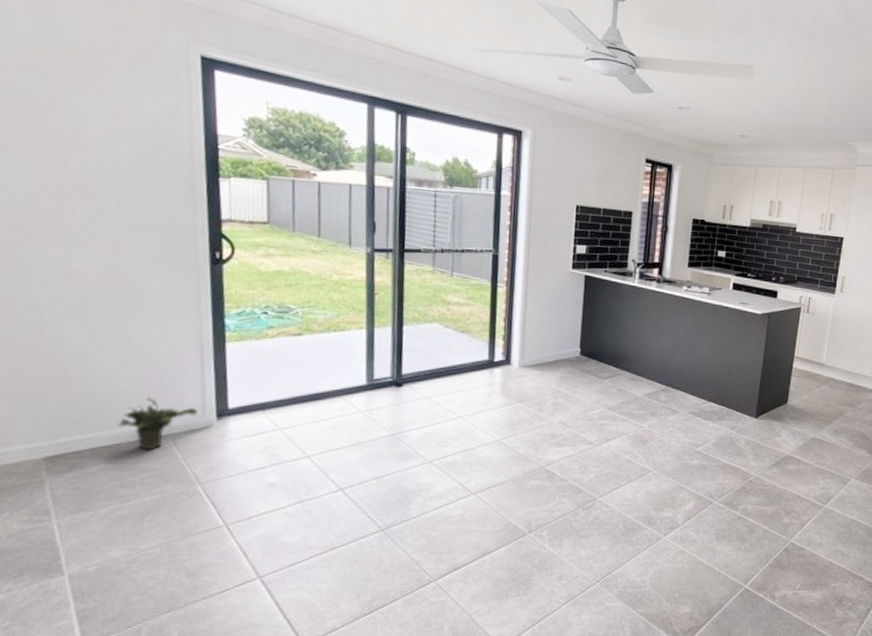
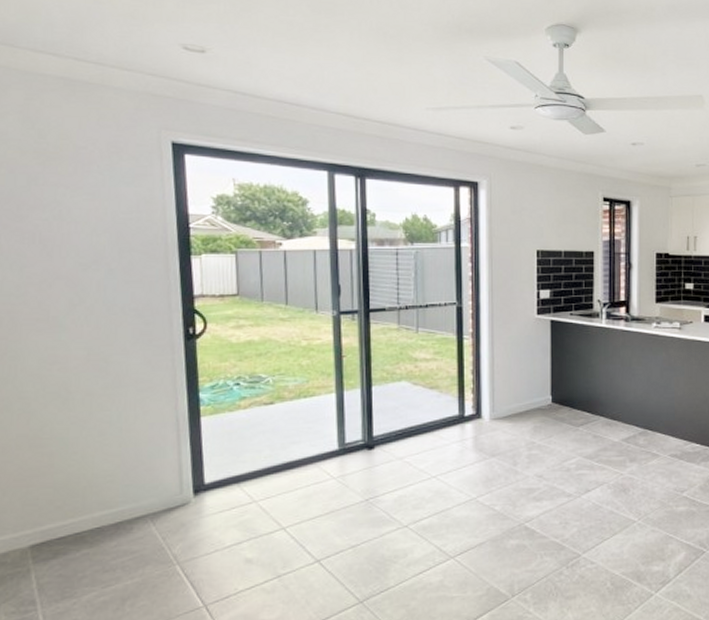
potted plant: present [117,398,198,451] -> none [99,478,175,533]

